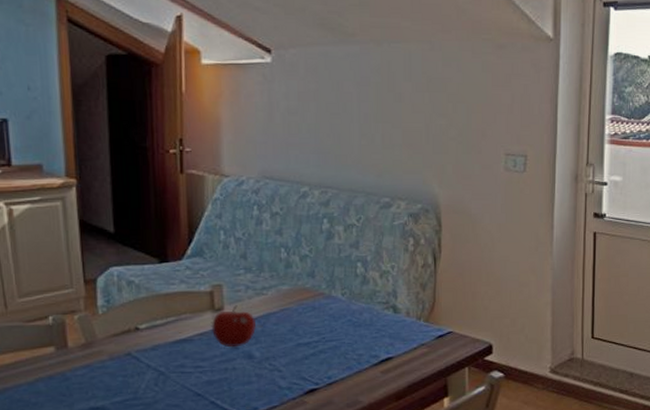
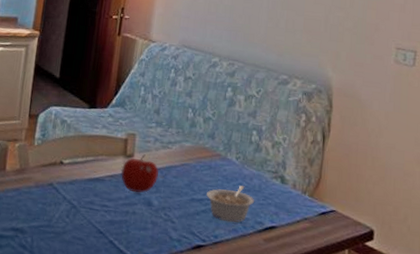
legume: none [314,322,368,361] -> present [206,186,255,223]

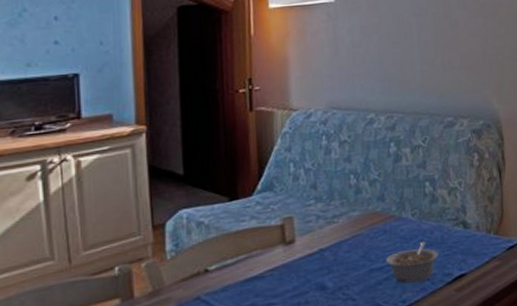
fruit: present [121,154,159,193] -> none [282,236,329,281]

